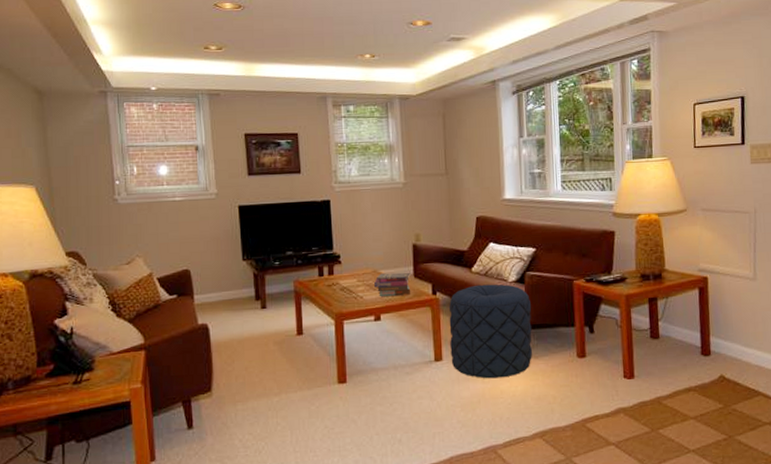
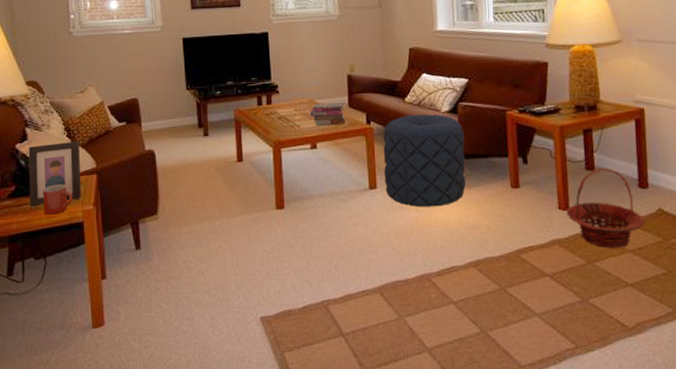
picture frame: none [68,315,129,385] -> present [28,141,82,206]
mug: none [85,361,118,395] -> present [43,184,73,215]
basket: none [631,336,707,416] -> present [566,168,645,249]

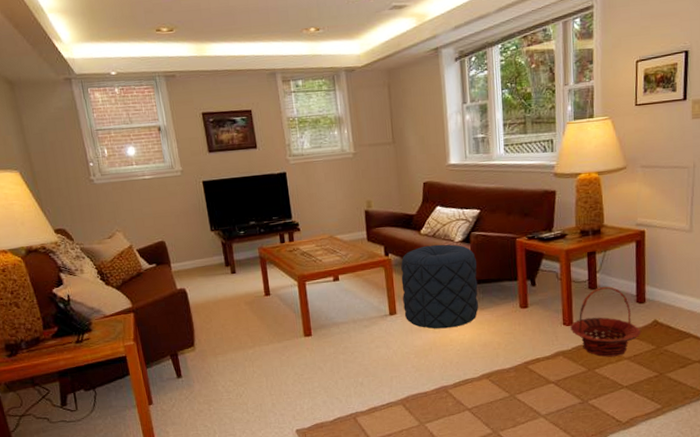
picture frame: present [28,141,82,206] -> none [65,283,122,344]
mug: present [43,184,73,215] -> none [84,323,114,351]
books: present [310,102,347,125] -> none [331,236,365,259]

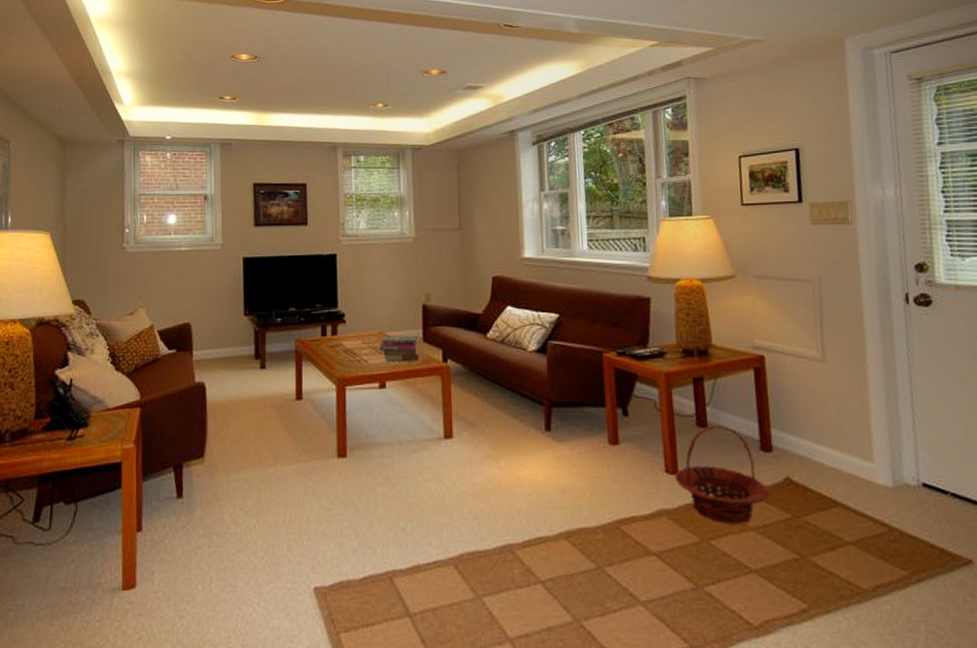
books: none [331,236,365,259] -> present [380,335,421,361]
pouf: present [401,244,478,329] -> none [461,353,556,463]

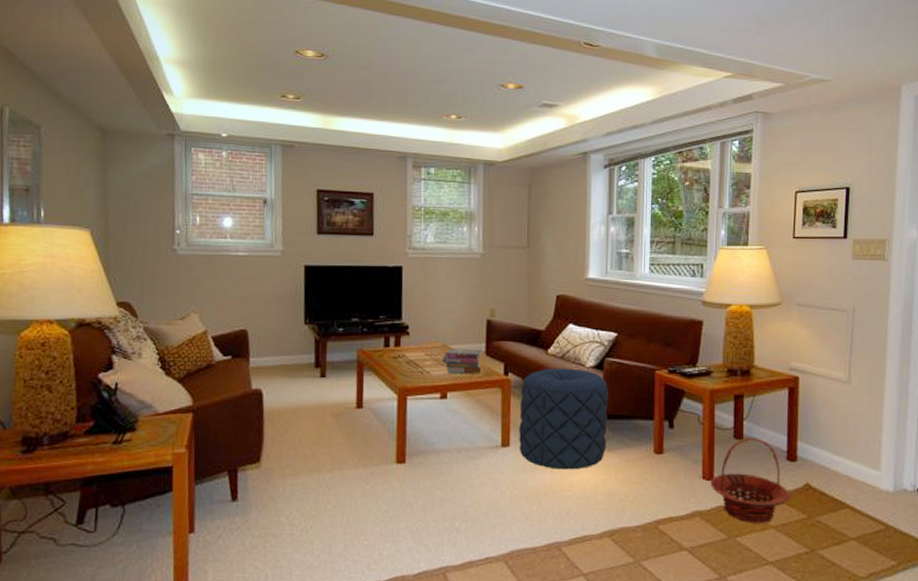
pouf: none [461,353,556,463] -> present [519,368,609,470]

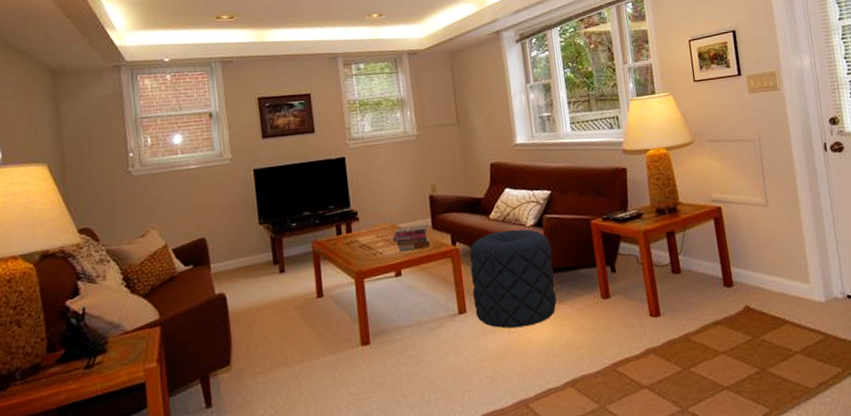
basket: present [710,438,791,524] -> none [657,270,734,353]

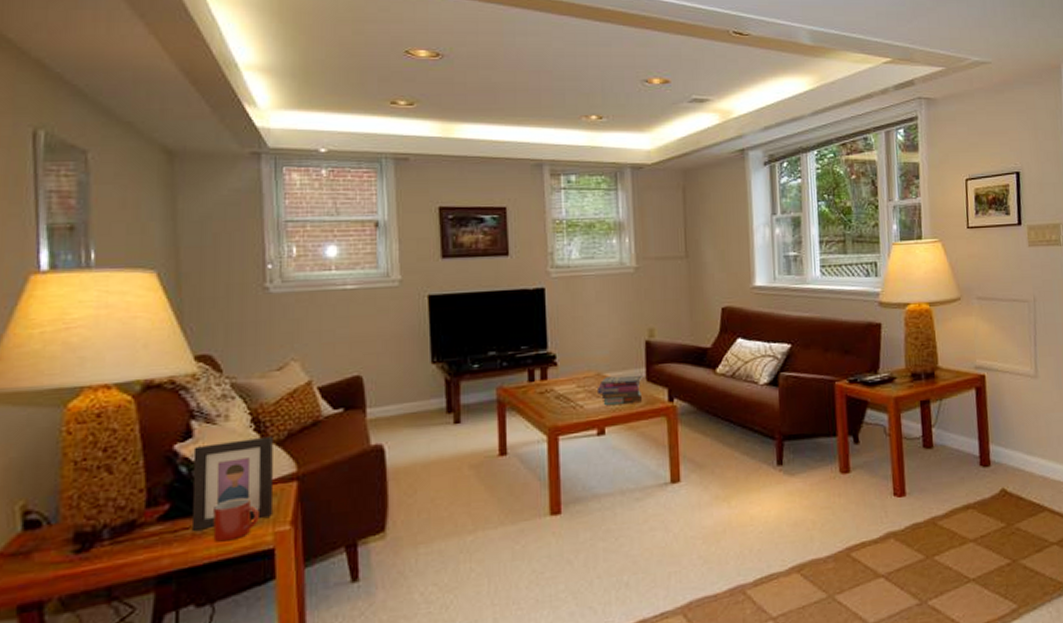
picture frame: none [80,290,143,370] -> present [191,436,274,531]
mug: none [98,341,132,379] -> present [213,497,259,542]
pouf: present [469,229,557,329] -> none [688,387,788,503]

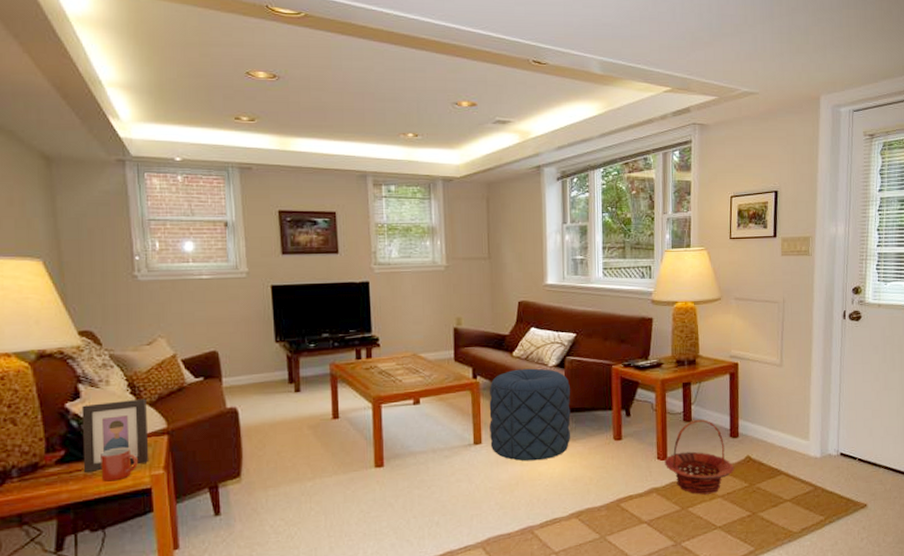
books: present [598,374,644,405] -> none [414,356,452,380]
pouf: none [688,387,788,503] -> present [489,368,571,461]
basket: none [902,445,987,539] -> present [664,420,734,495]

